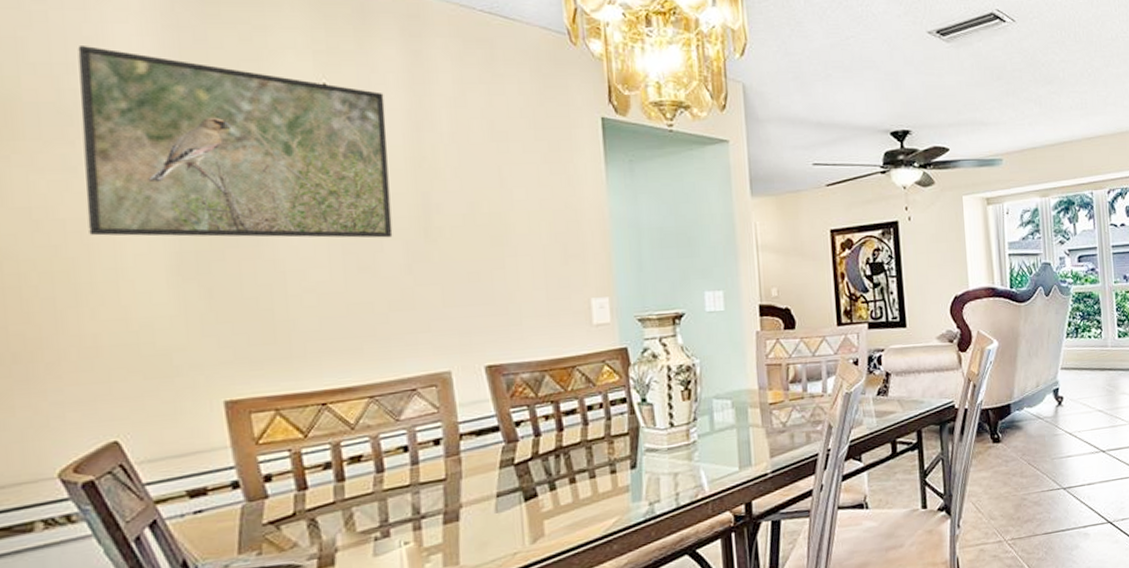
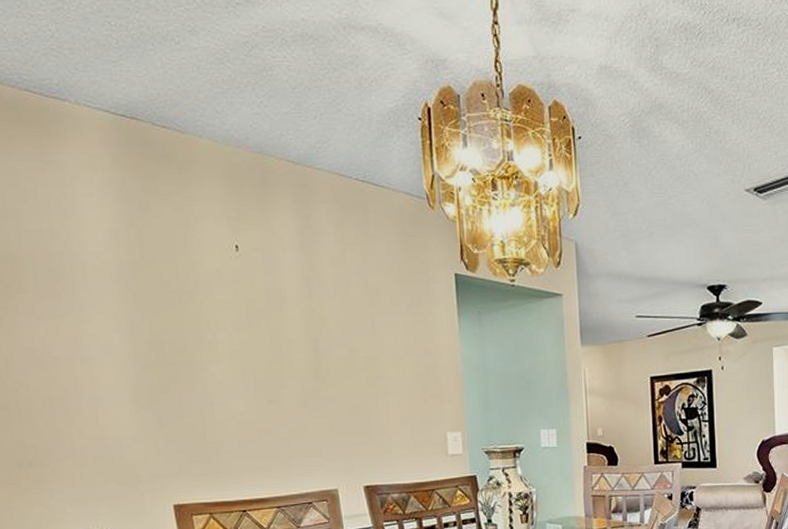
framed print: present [78,46,393,238] -> none [59,216,292,377]

